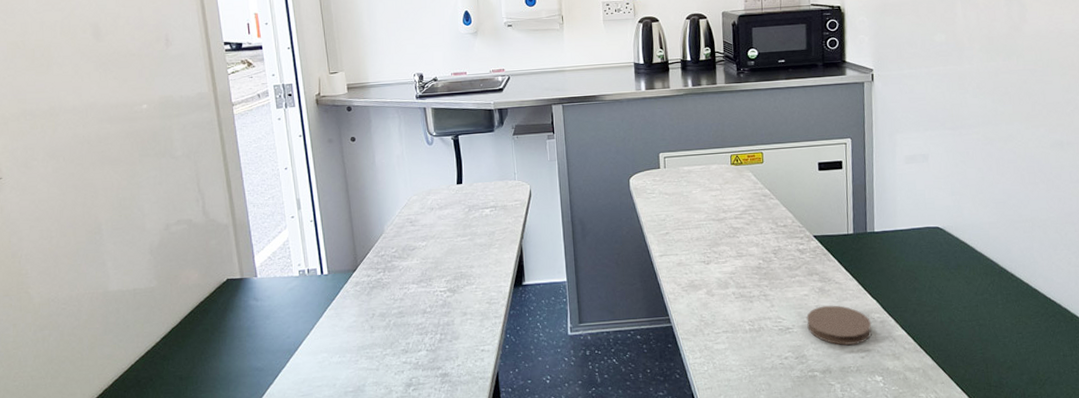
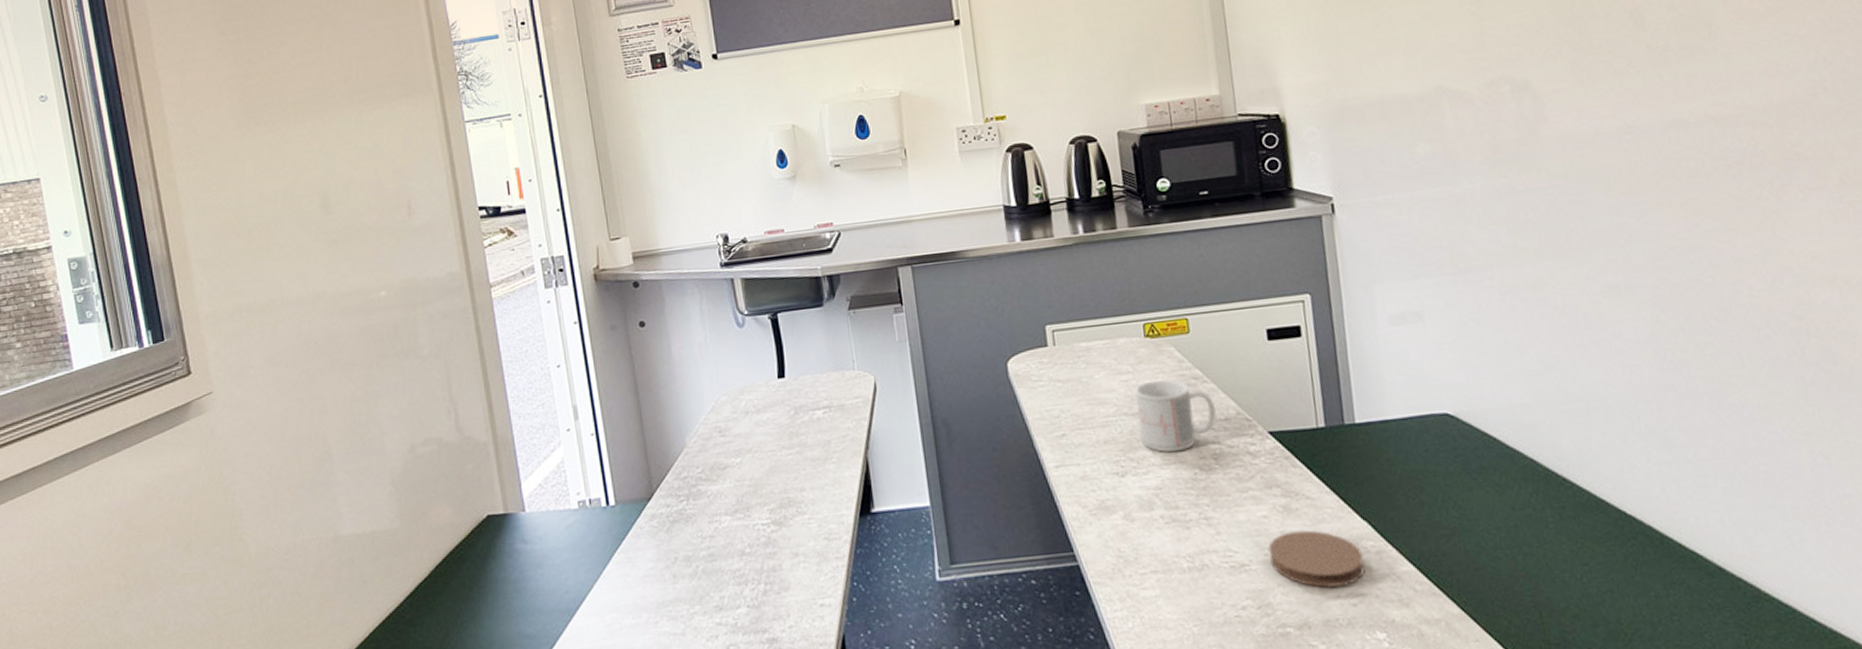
mug: none [720,196,778,248] -> present [1134,379,1216,452]

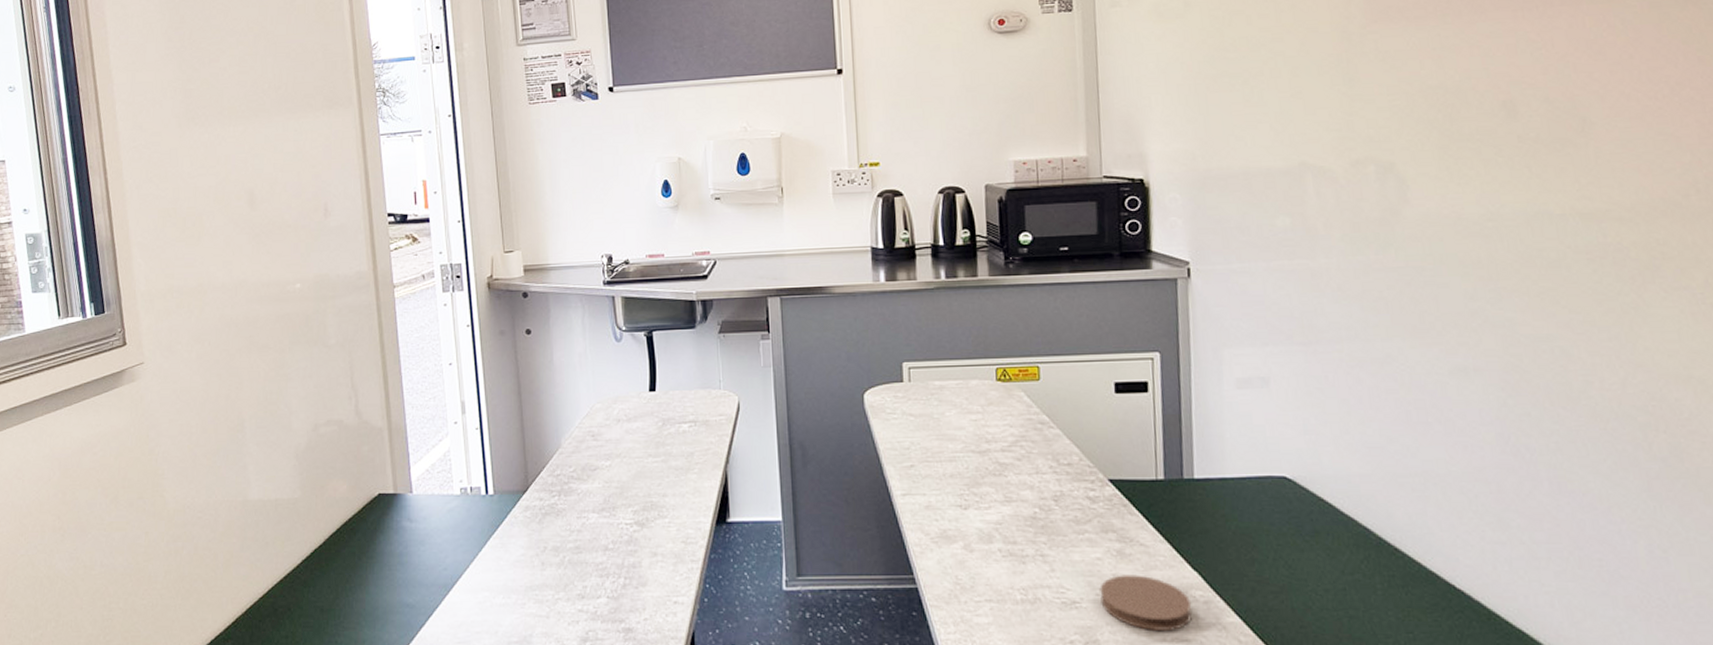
mug: present [1134,379,1216,452] -> none [982,422,1059,491]

